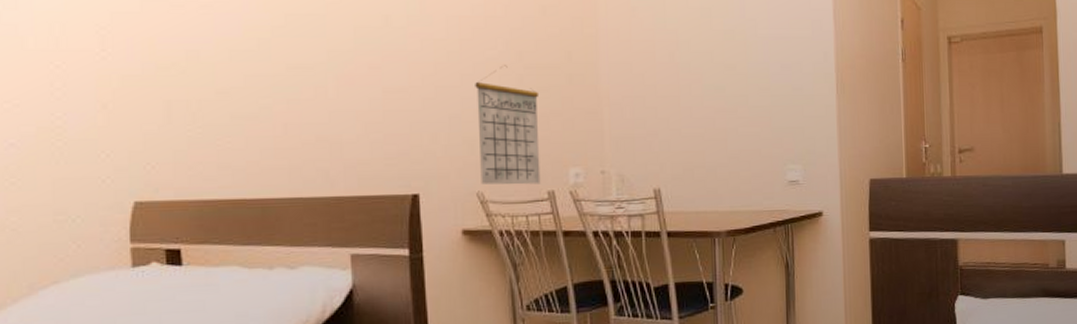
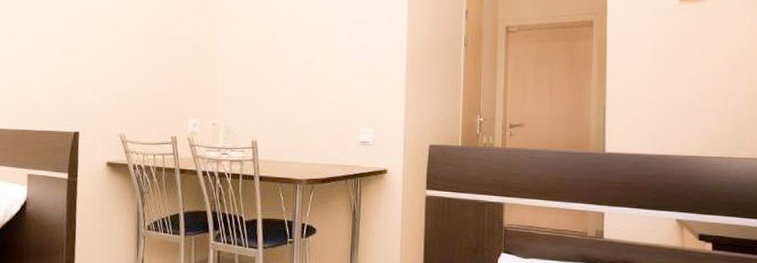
calendar: present [475,65,541,185] -> none [123,36,172,131]

